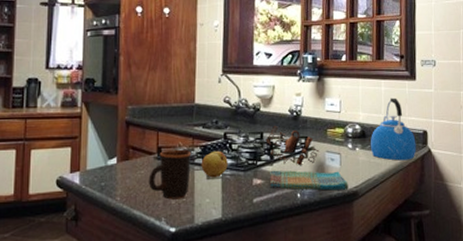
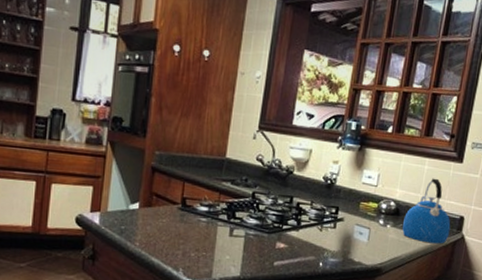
mug: present [149,149,192,200] -> none [169,202,217,253]
fruit: present [201,150,228,178] -> none [225,209,253,236]
teapot: present [265,125,319,165] -> none [294,191,349,235]
dish towel: present [269,170,349,191] -> none [292,236,374,266]

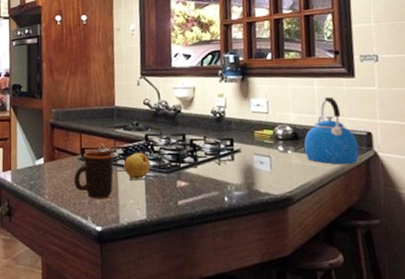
mug: none [169,202,217,253] -> present [74,151,114,199]
fruit: none [225,209,253,236] -> present [123,152,151,179]

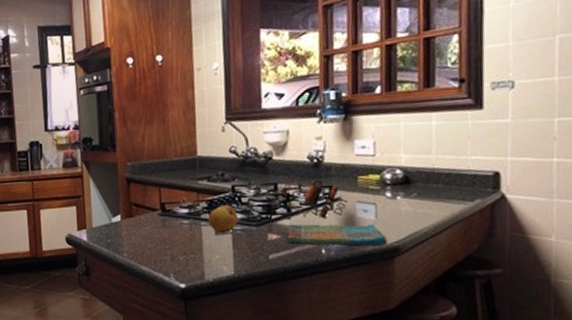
mug: present [74,151,114,199] -> none [154,205,197,256]
teapot: none [188,127,246,168] -> present [280,174,348,218]
dish towel: none [194,172,281,196] -> present [287,224,388,246]
kettle: present [304,96,360,165] -> none [417,133,483,210]

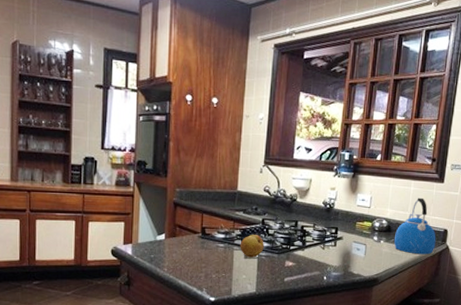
teapot: present [280,174,348,218] -> none [299,215,347,252]
dish towel: present [287,224,388,246] -> none [299,255,370,277]
kettle: none [417,133,483,210] -> present [394,197,436,255]

